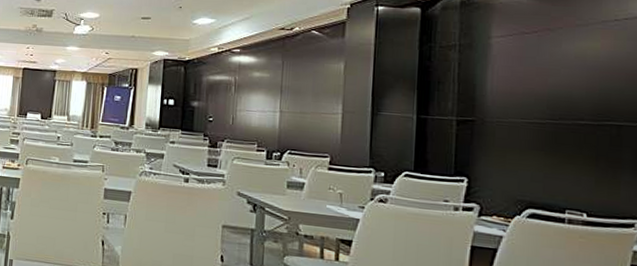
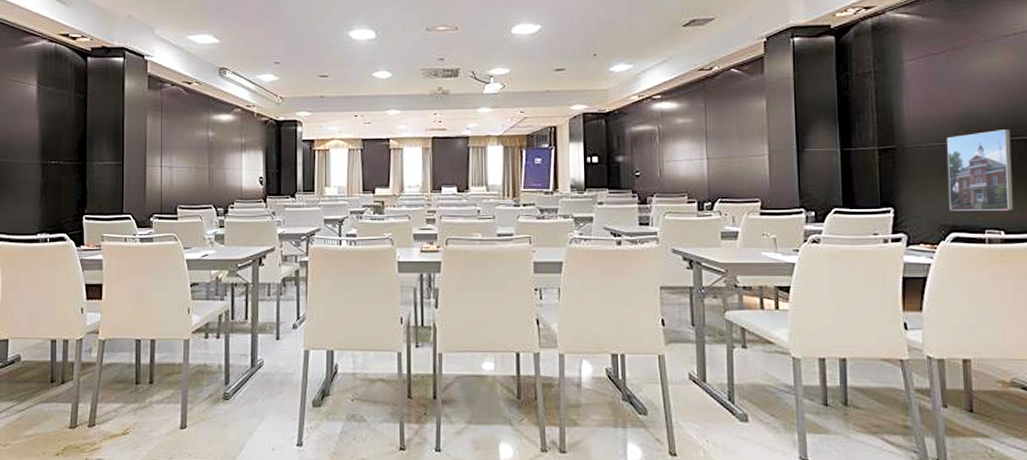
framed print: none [528,113,602,194] -> present [947,130,1013,211]

